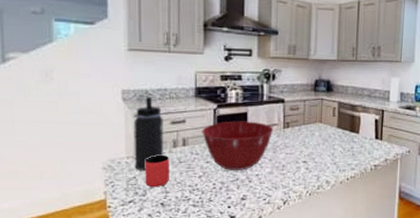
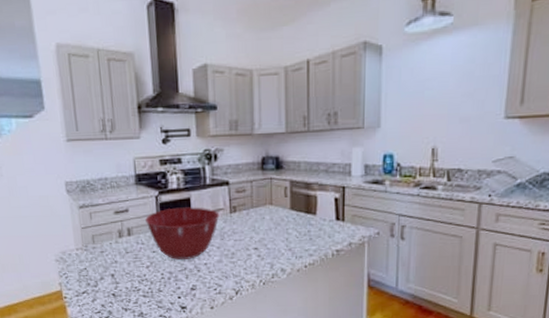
thermos bottle: present [133,97,164,171] -> none [79,187,111,262]
cup: present [145,156,169,188] -> none [93,246,118,278]

